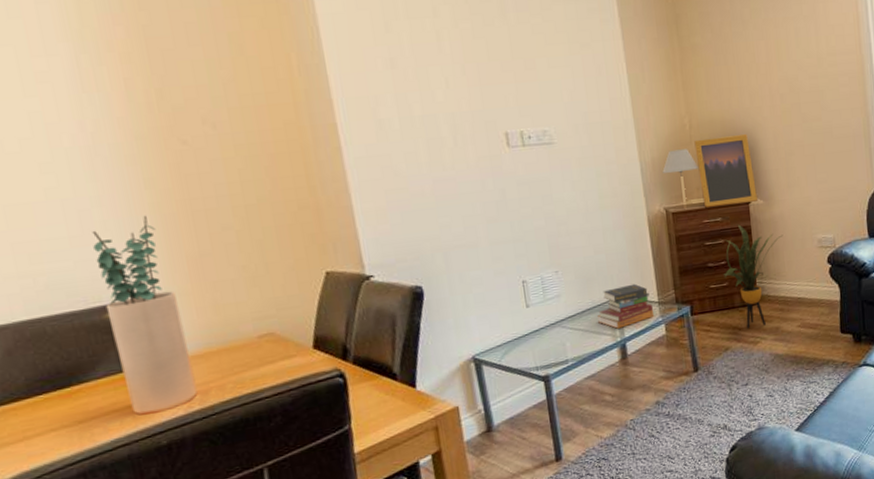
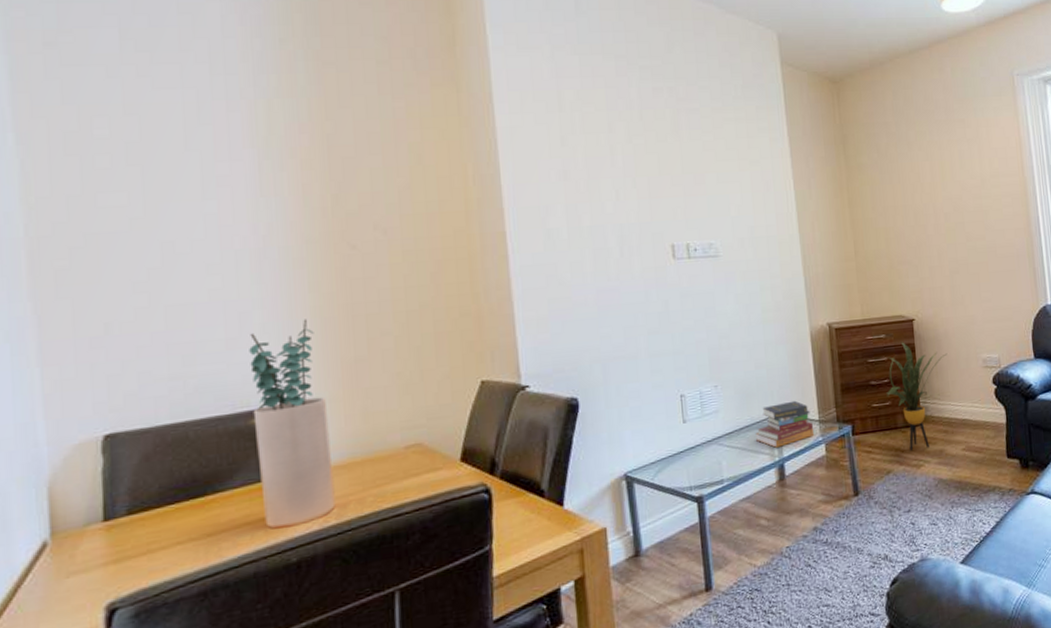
lamp shade: present [662,149,700,177] -> none [826,264,864,292]
picture frame: present [694,134,758,209] -> none [859,252,922,325]

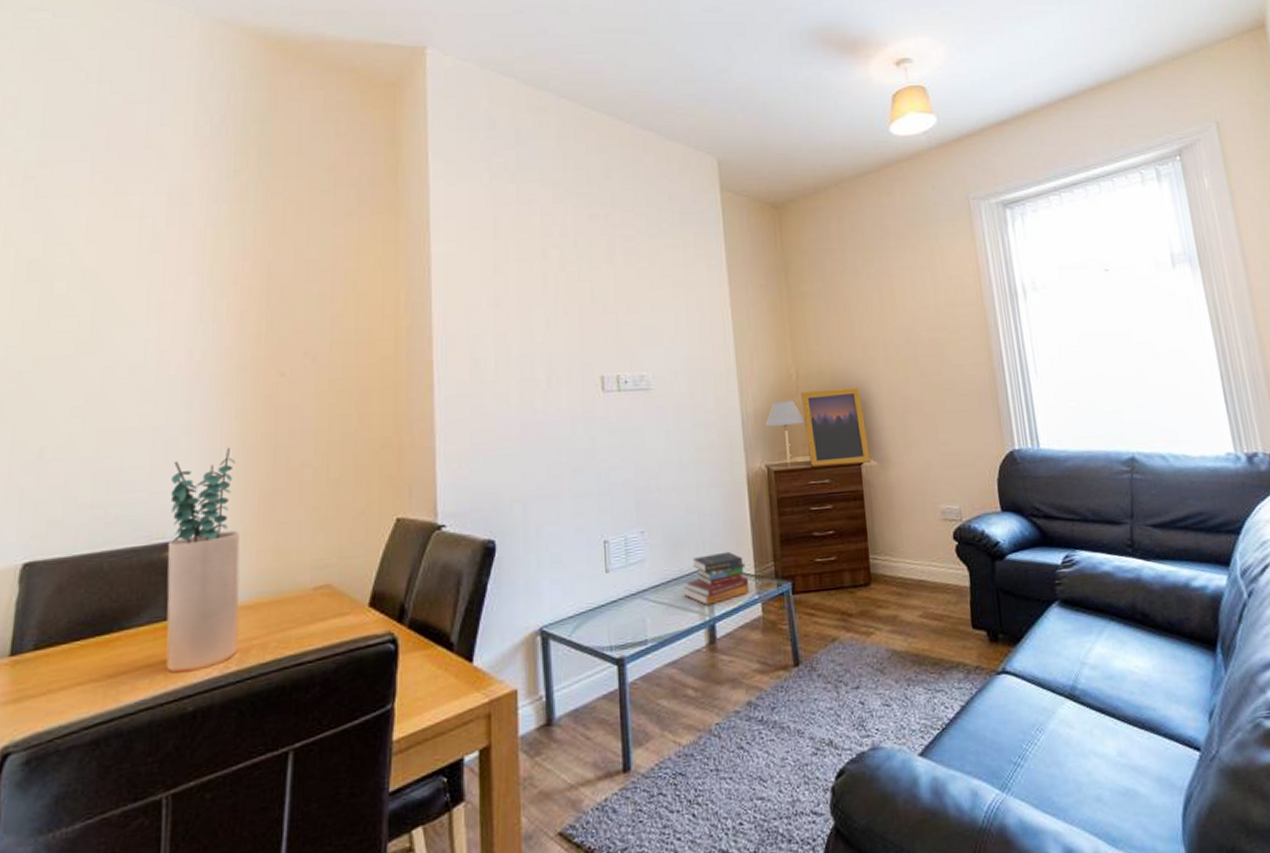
lamp shade: none [826,264,864,292] -> present [765,400,806,431]
picture frame: none [859,252,922,325] -> present [801,387,871,468]
house plant: present [886,342,948,450] -> none [831,488,901,615]

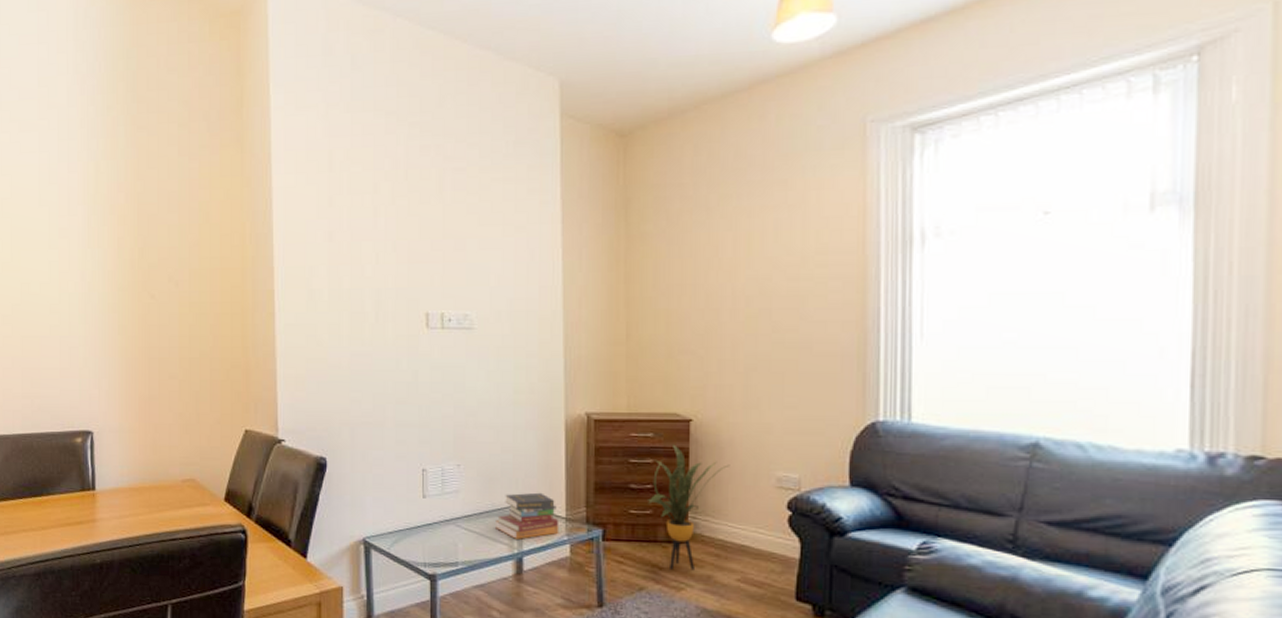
vase: present [165,447,241,675] -> none [75,357,129,534]
lamp shade: present [765,400,806,431] -> none [589,349,633,380]
picture frame: present [801,387,871,468] -> none [630,340,702,421]
house plant: none [831,488,901,615] -> present [648,444,731,571]

